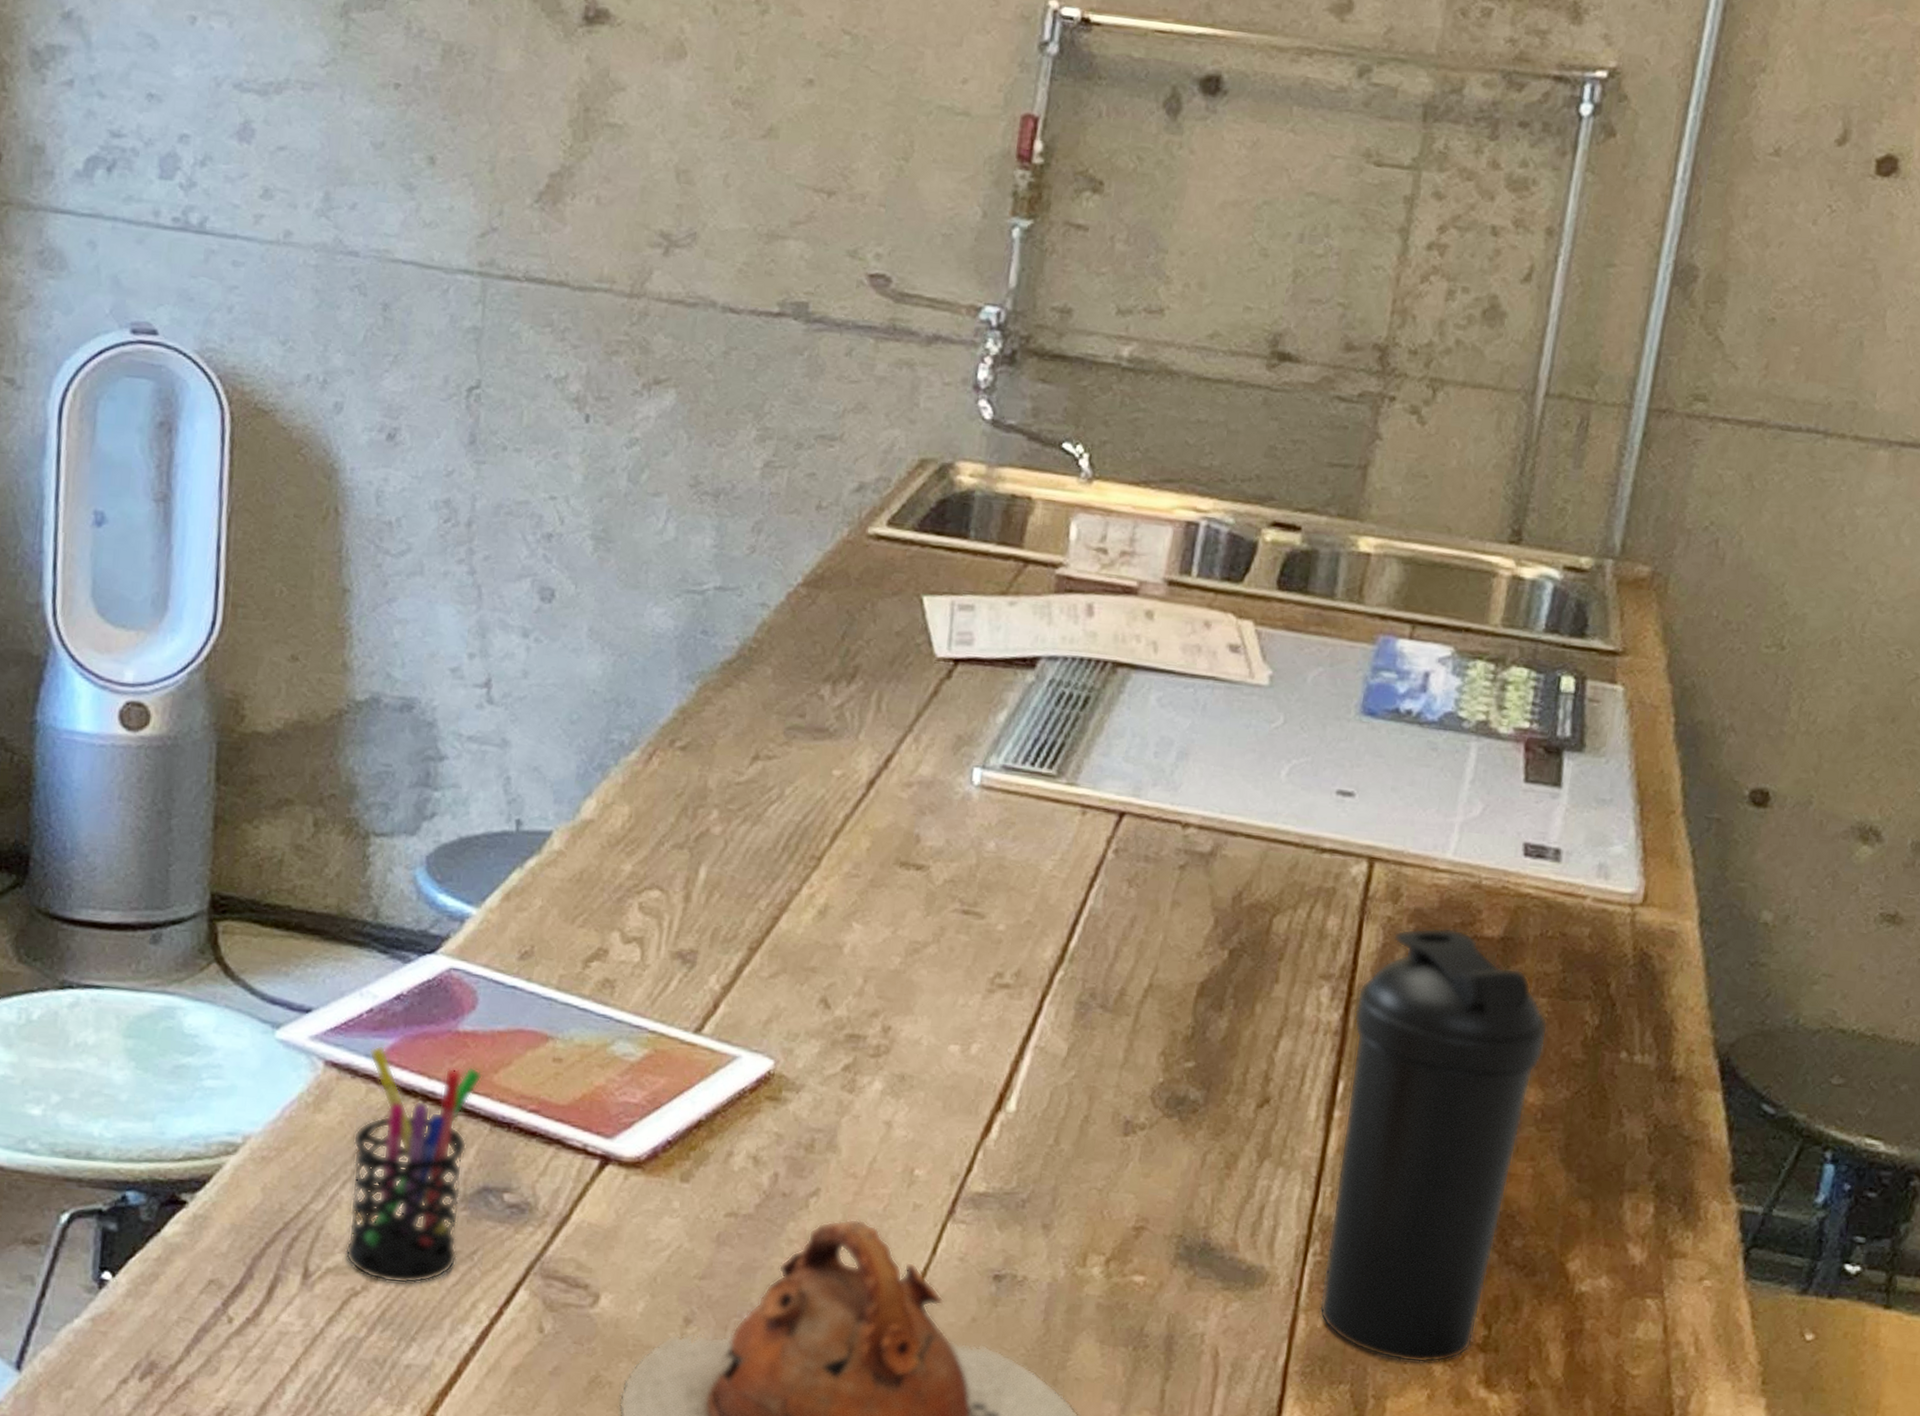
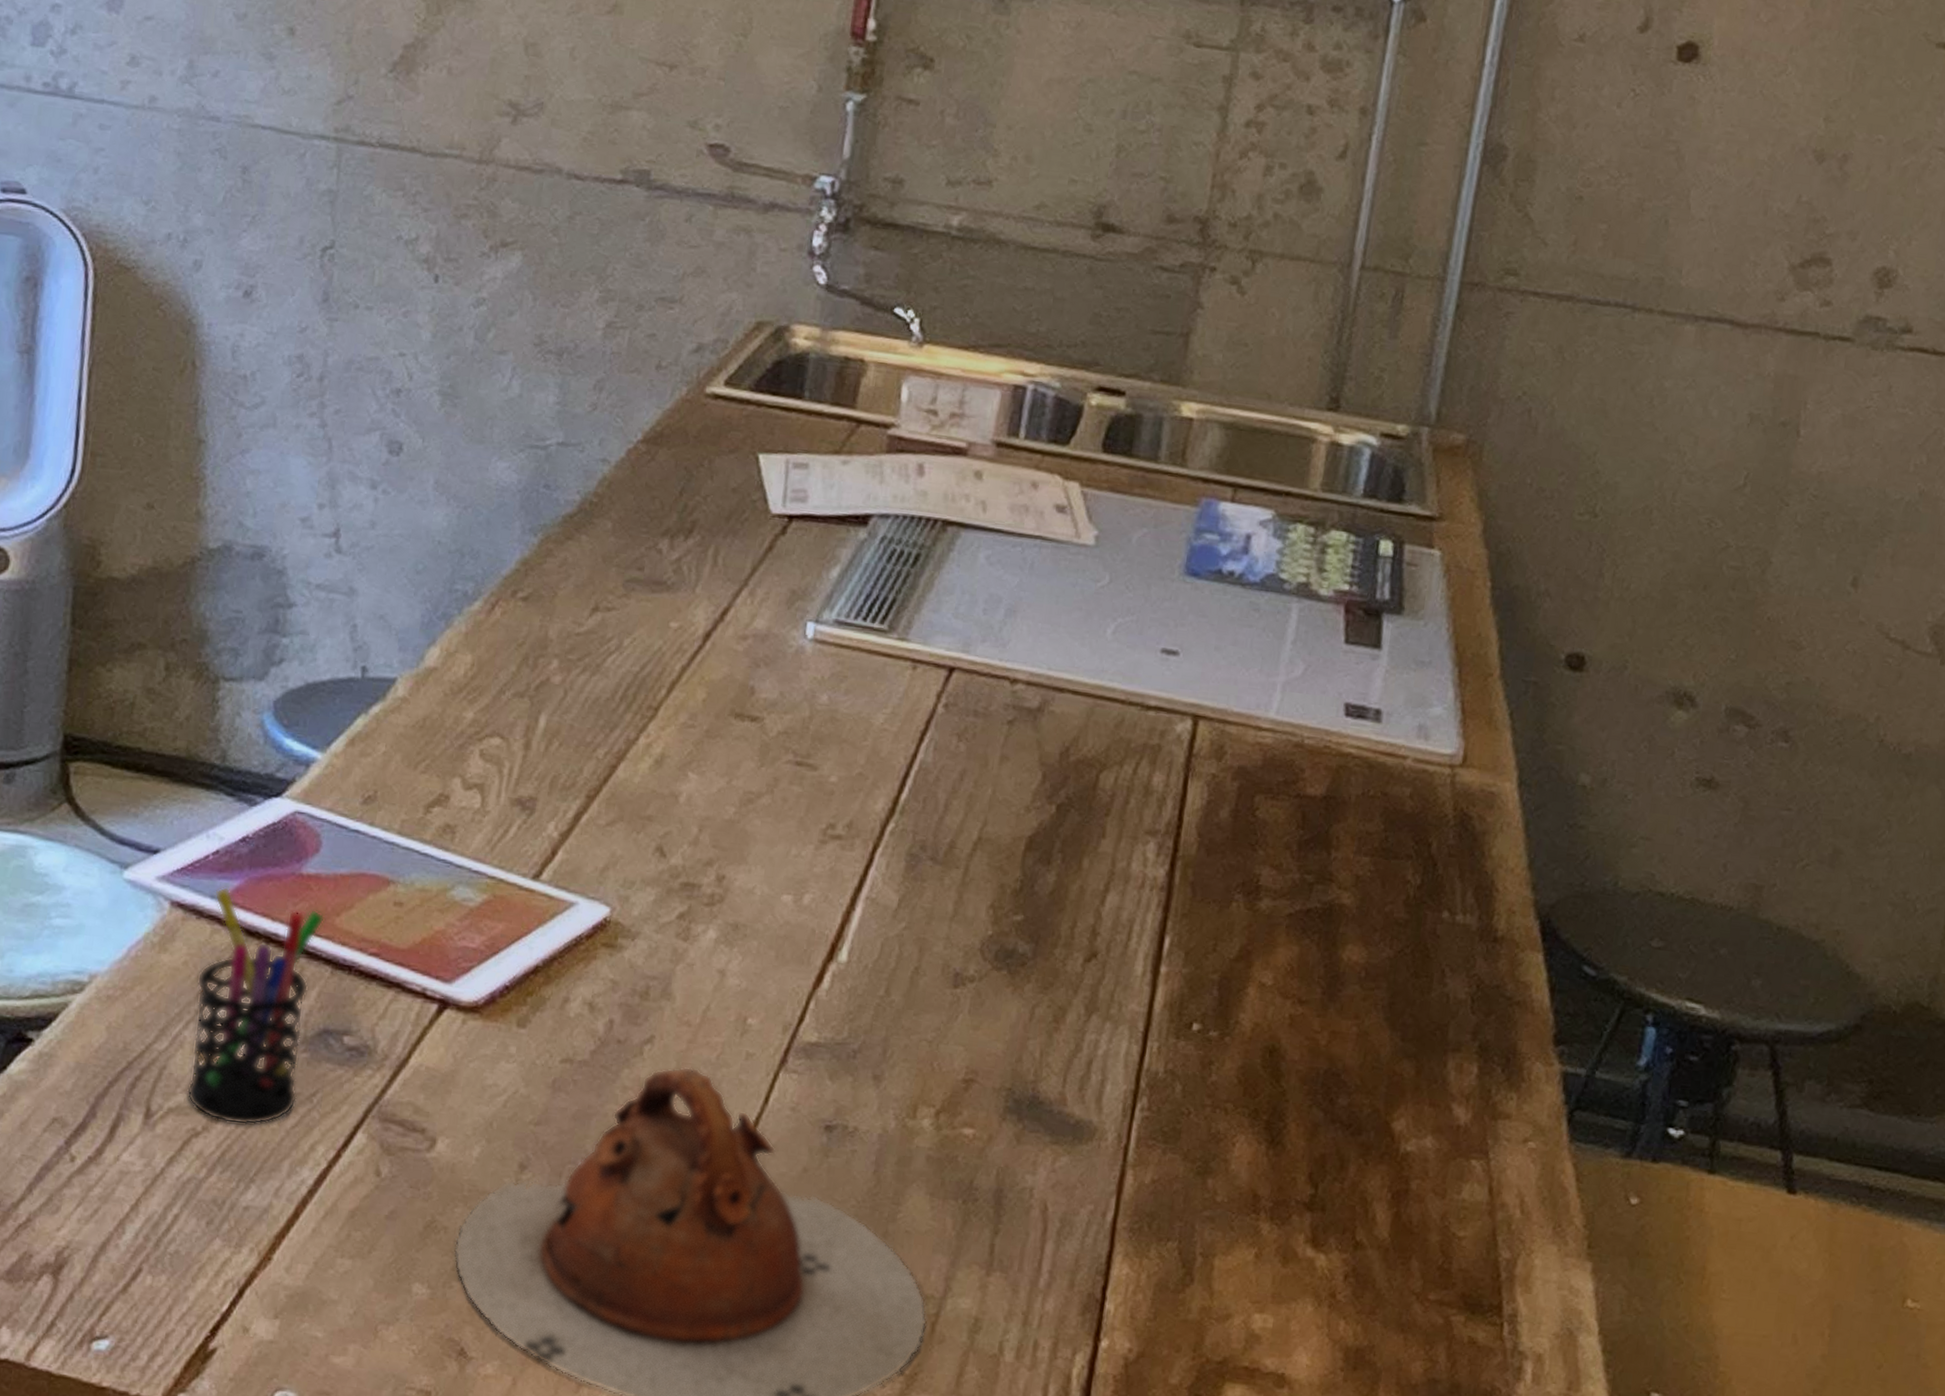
water bottle: present [1319,927,1548,1364] -> none [1147,785,1371,1222]

